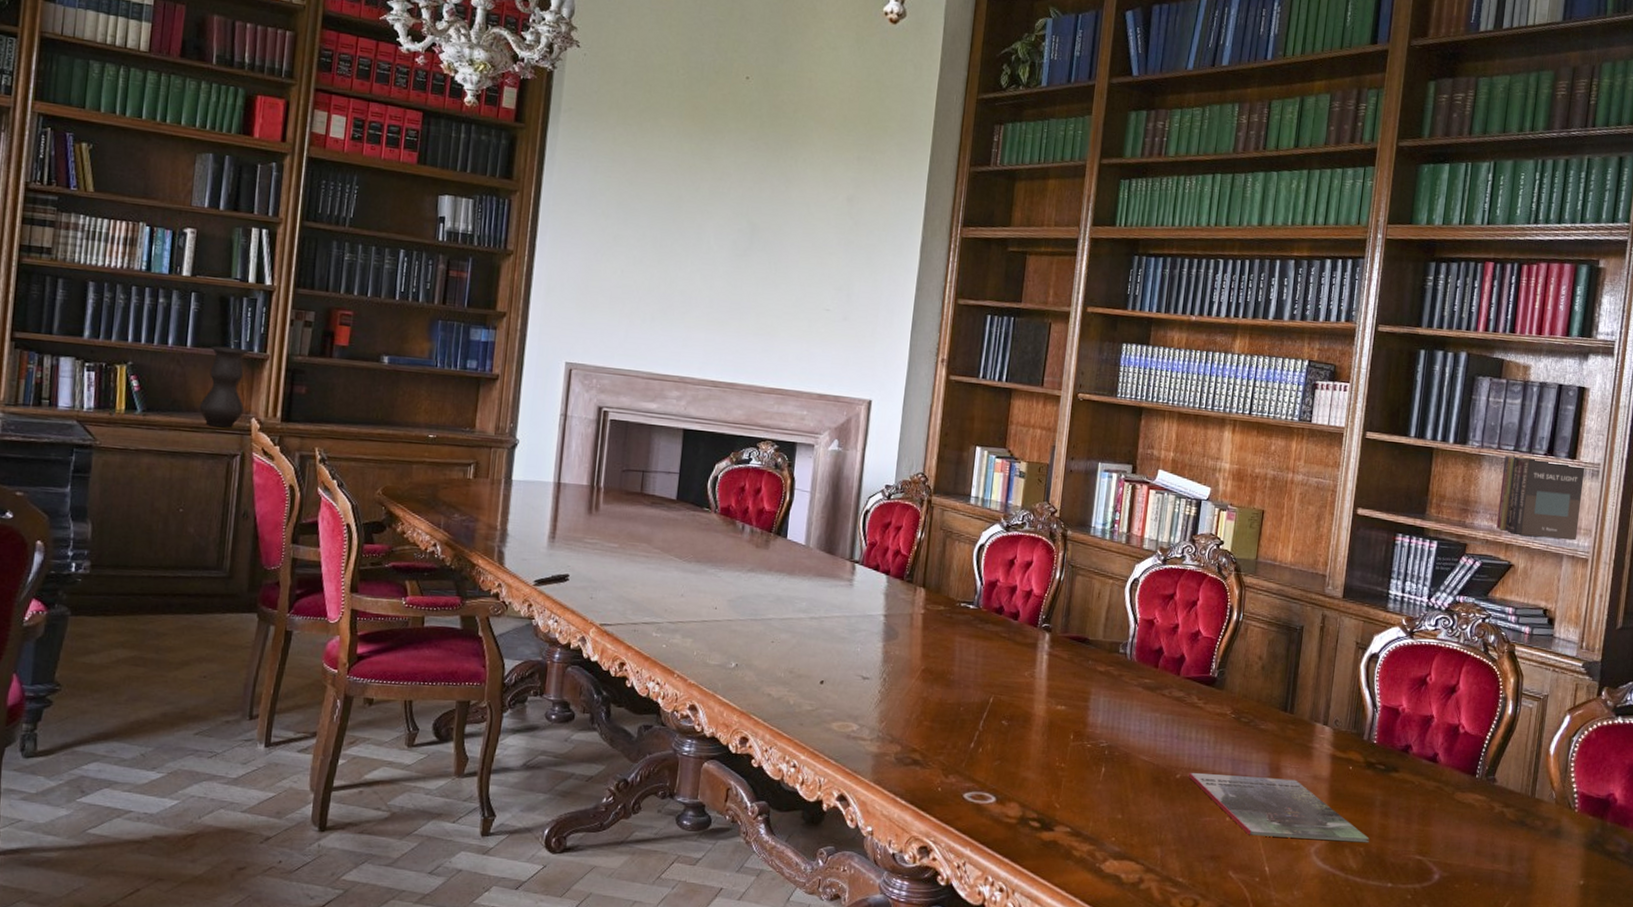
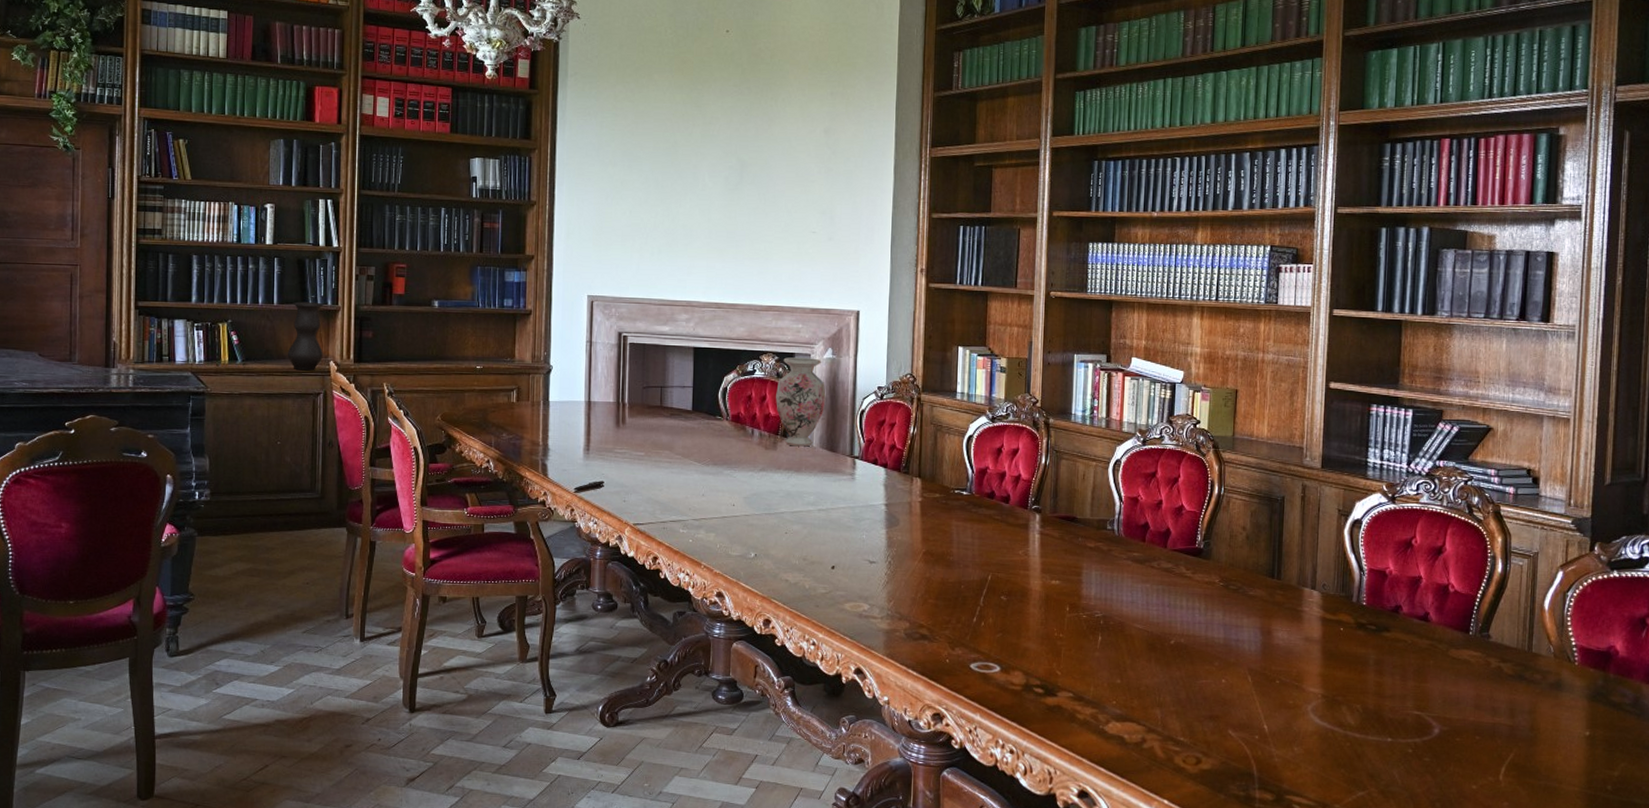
vase: none [771,446,828,547] -> present [776,357,826,447]
magazine: present [1188,772,1370,843] -> none [1182,638,1366,700]
books: present [1496,455,1586,541] -> none [1472,322,1560,402]

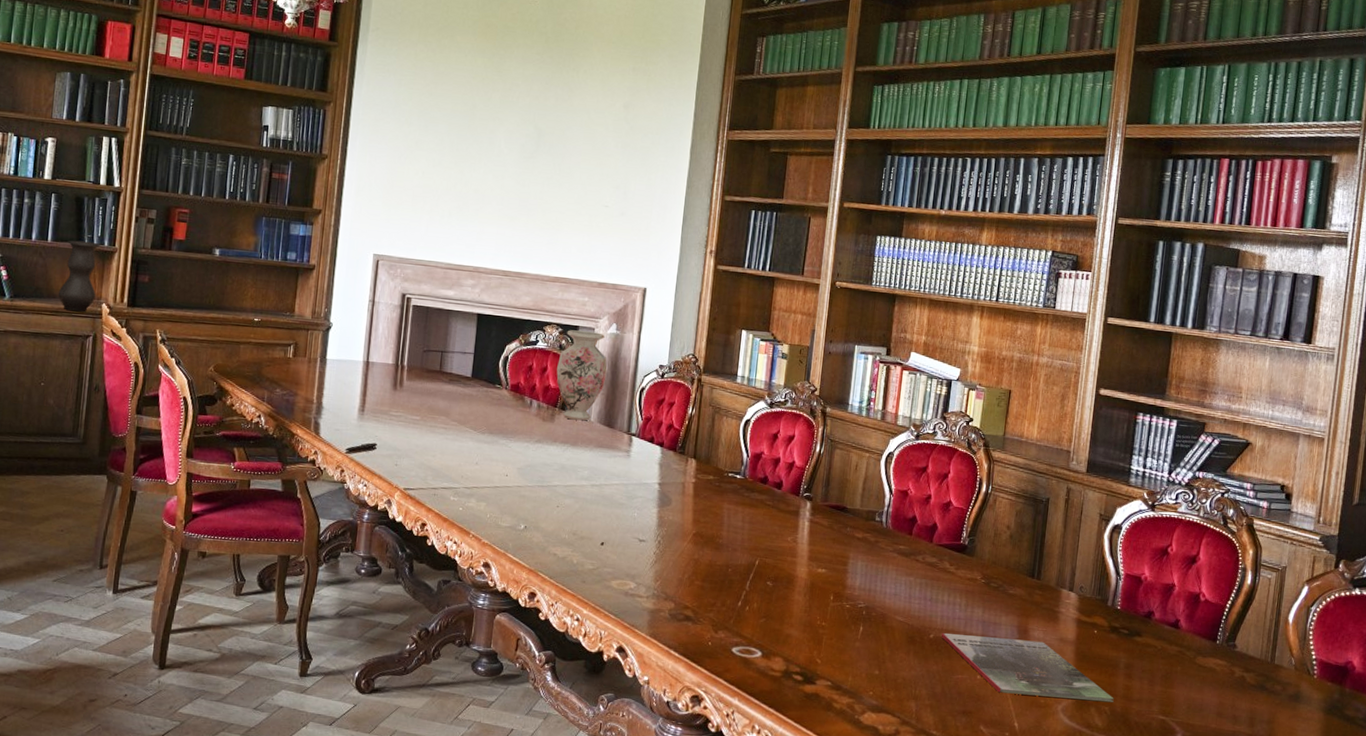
magazine: none [1182,638,1366,700] -> present [941,632,1114,703]

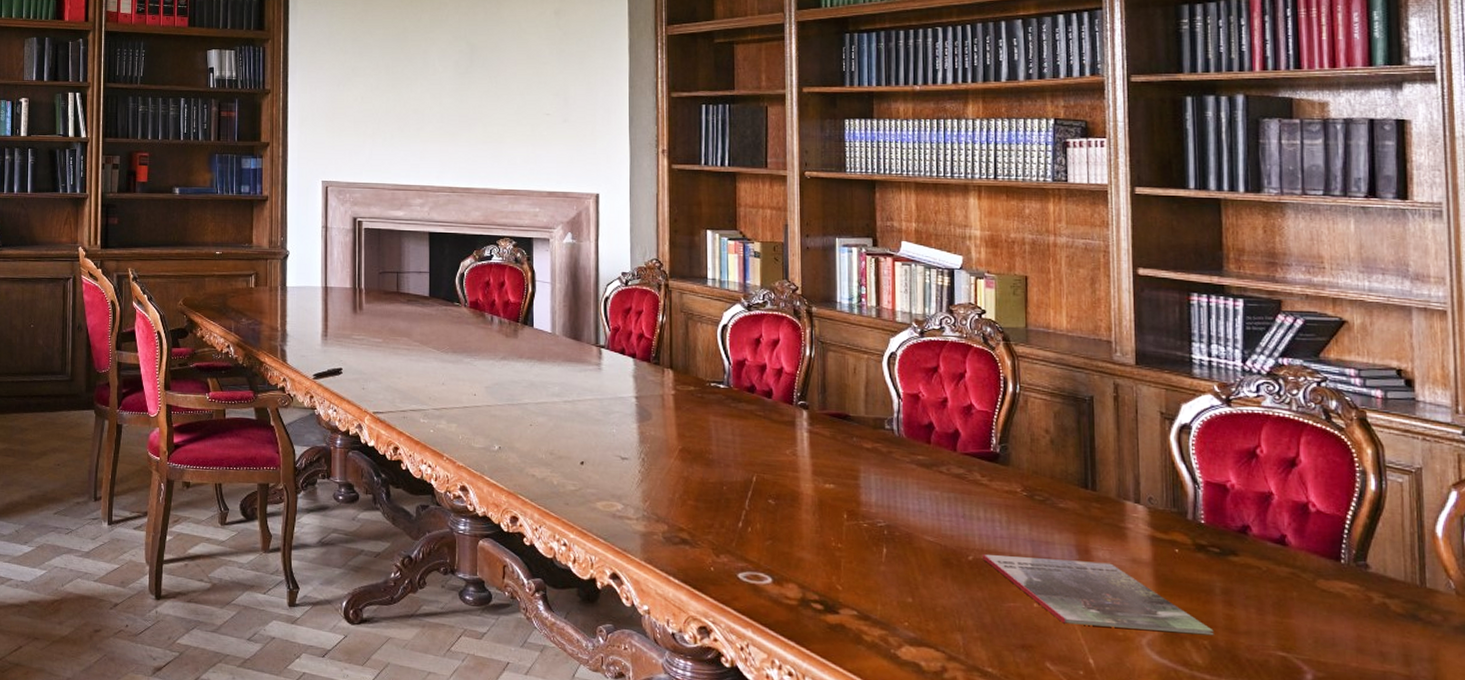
vase: present [58,240,101,312] -> none [40,190,73,256]
vase: present [556,330,607,421] -> none [515,242,567,335]

